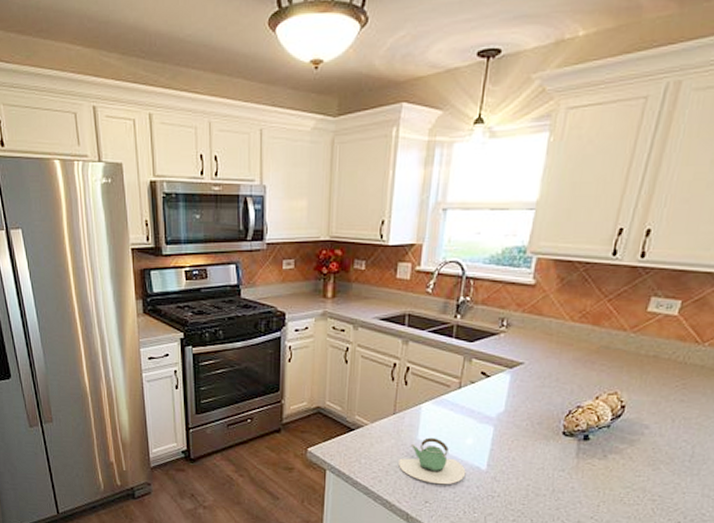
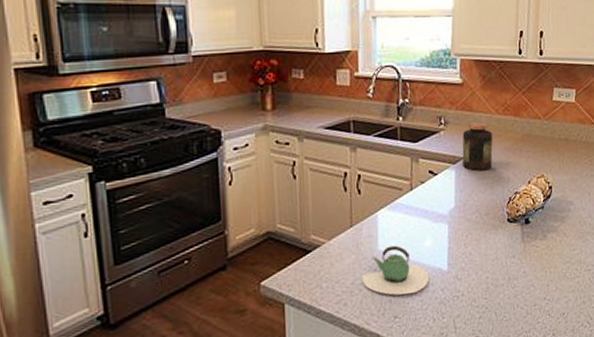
jar: none [520,327,562,378] -> present [462,122,493,170]

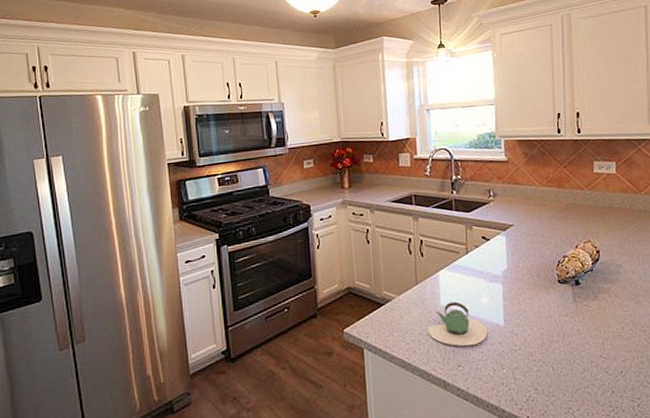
jar: present [462,122,493,170] -> none [510,193,540,236]

